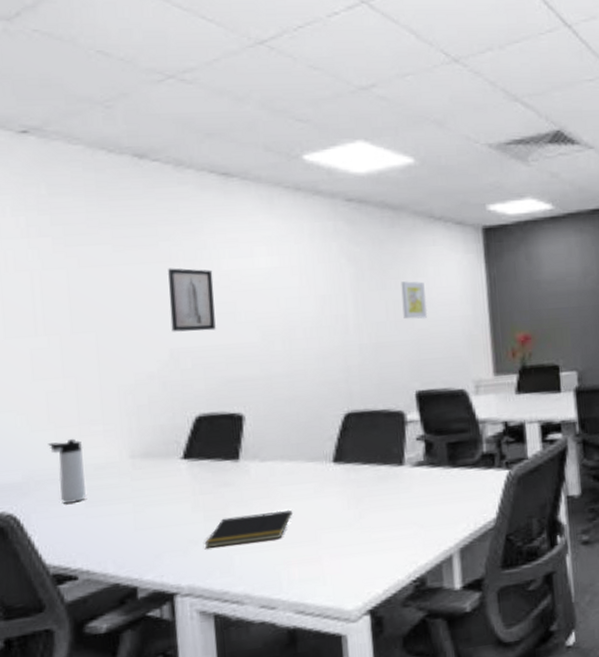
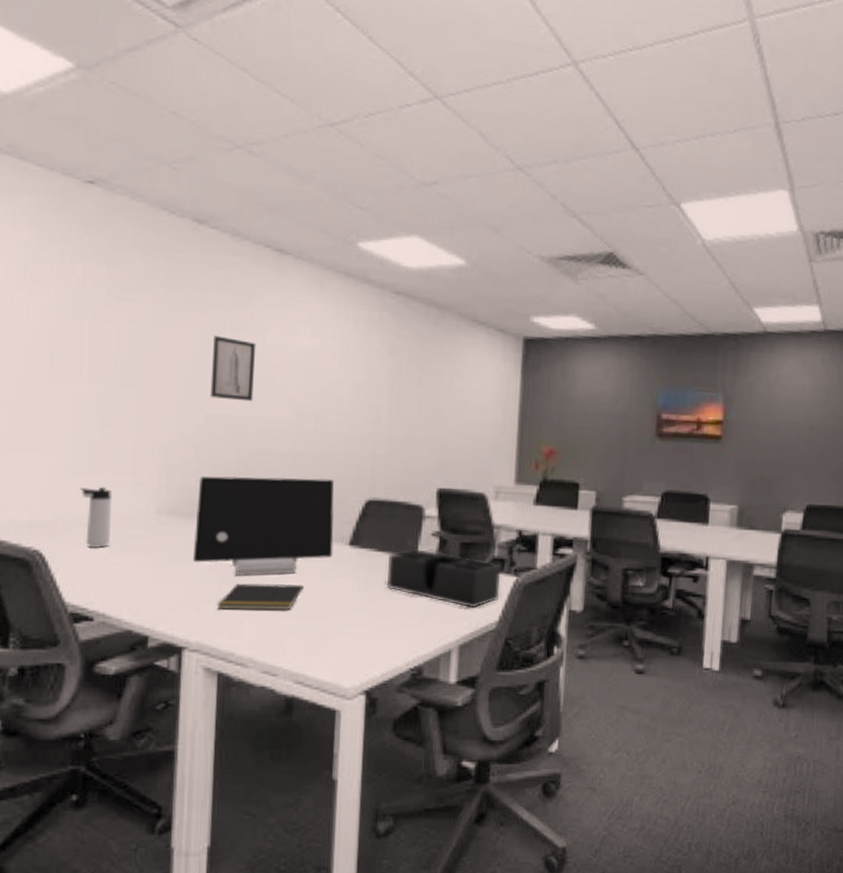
computer monitor: none [170,397,318,512] -> present [192,476,335,577]
desk organizer: none [375,455,494,510] -> present [387,548,502,609]
wall art: present [401,281,428,319] -> none [435,380,460,420]

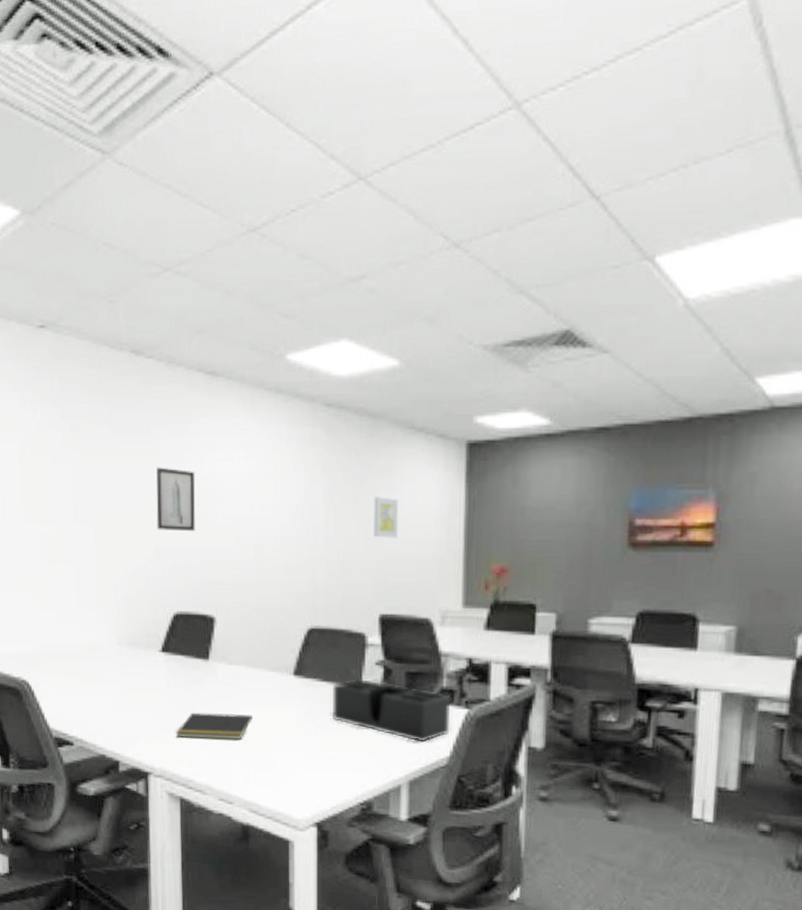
thermos bottle: present [80,486,113,549] -> none [54,620,83,679]
computer monitor: present [192,476,335,577] -> none [151,606,278,706]
wall art: none [435,380,460,420] -> present [373,497,399,539]

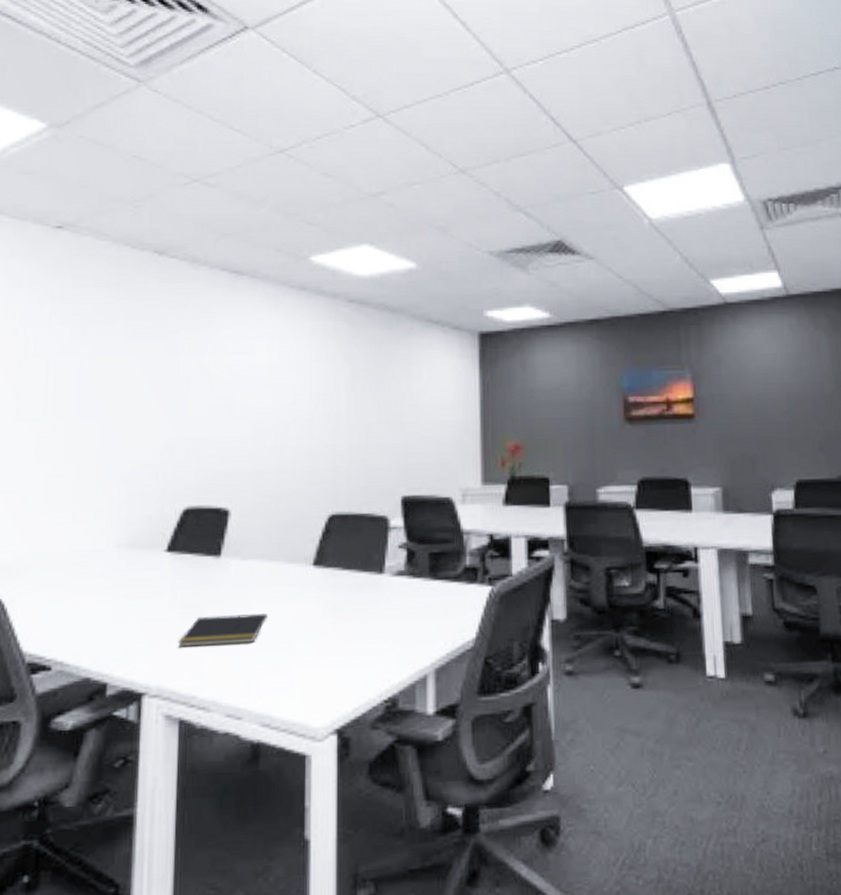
wall art: present [156,467,196,532] -> none [170,360,215,423]
desk organizer: present [333,678,451,743] -> none [355,563,475,626]
wall art: present [373,497,399,539] -> none [394,383,419,423]

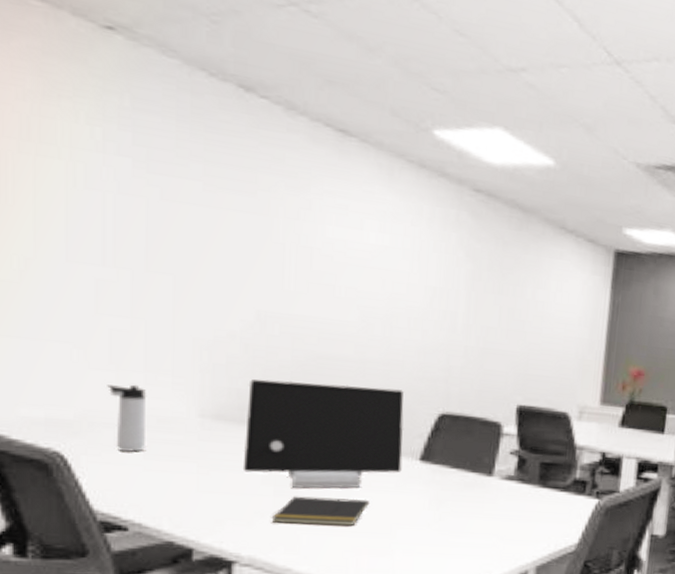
thermos bottle: none [41,523,73,591] -> present [107,384,147,453]
computer monitor: none [152,496,297,610] -> present [242,379,404,489]

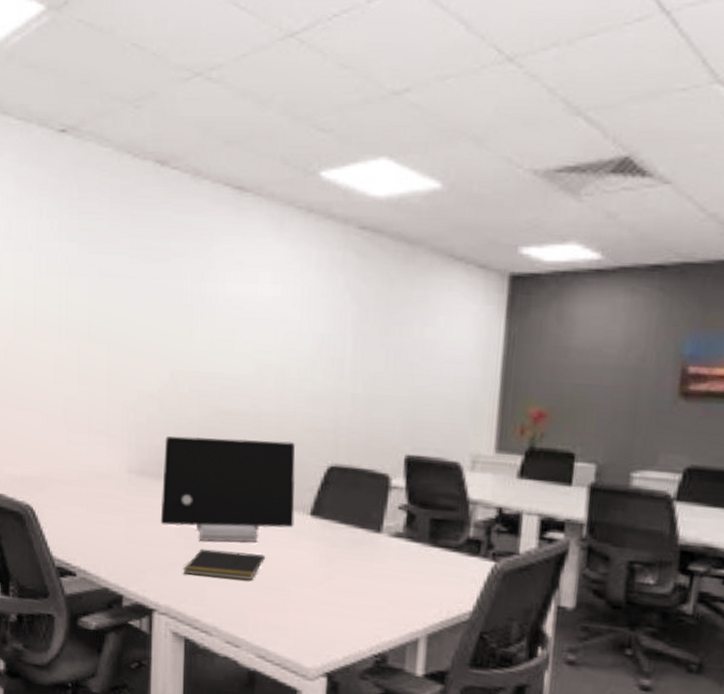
thermos bottle: present [107,384,147,453] -> none [62,444,89,506]

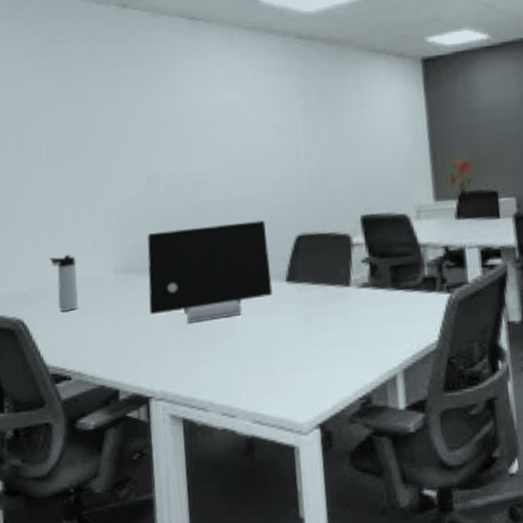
thermos bottle: none [62,444,89,506] -> present [49,254,79,312]
notepad: present [183,548,265,580] -> none [175,324,250,358]

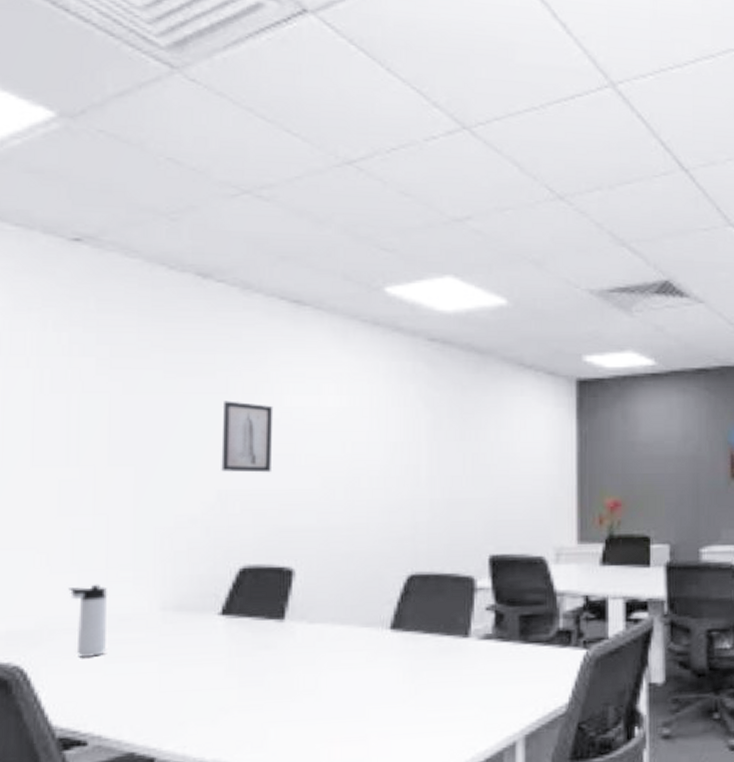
wall art: none [146,103,185,160] -> present [221,400,274,473]
computer monitor: present [147,220,273,324] -> none [205,554,372,678]

